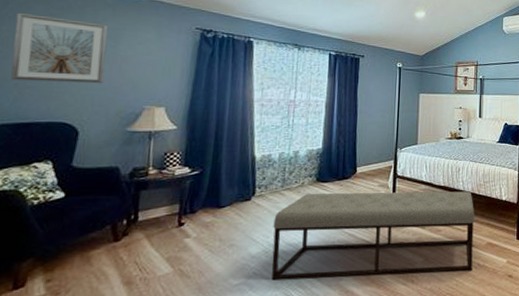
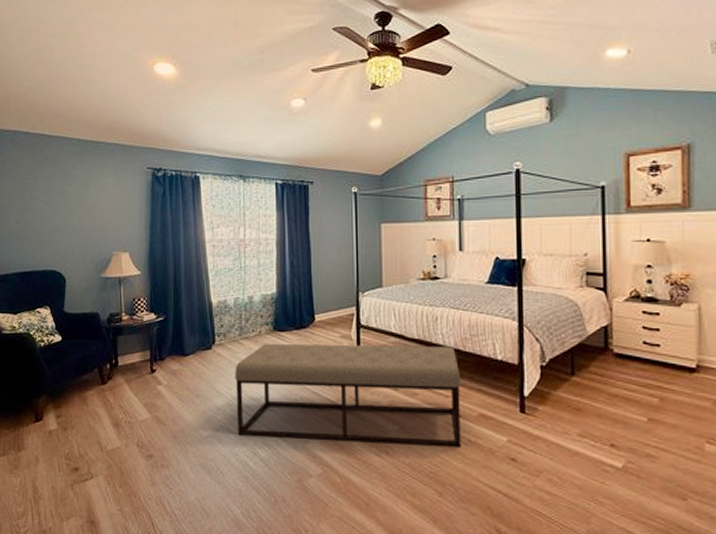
picture frame: present [10,12,108,83] -> none [12,169,79,232]

